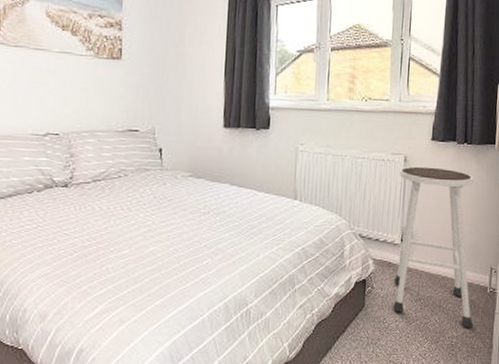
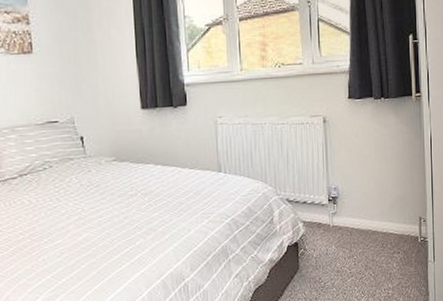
stool: present [393,166,473,328] -> none [320,125,408,279]

